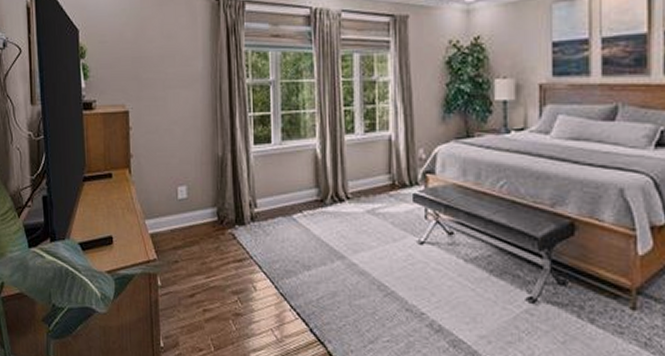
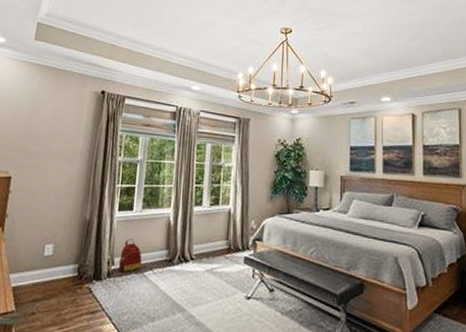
backpack: none [261,177,289,216] -> present [118,239,142,273]

